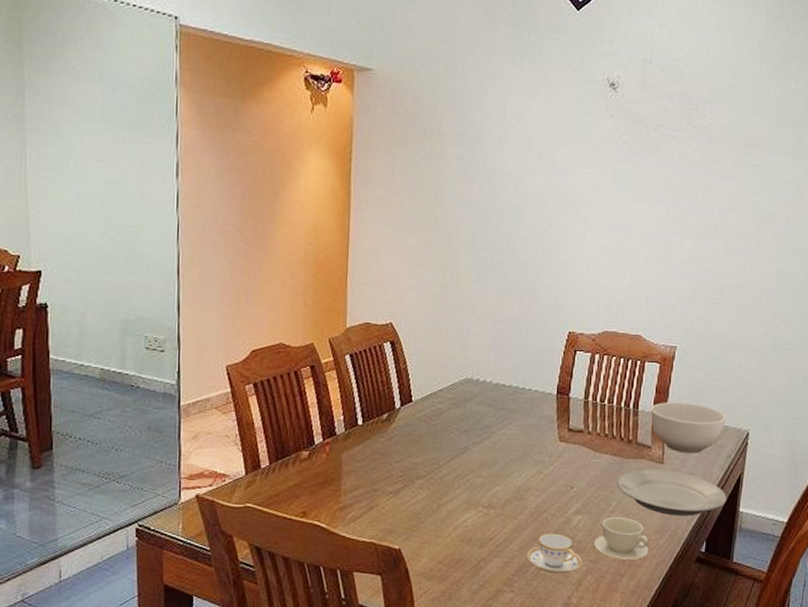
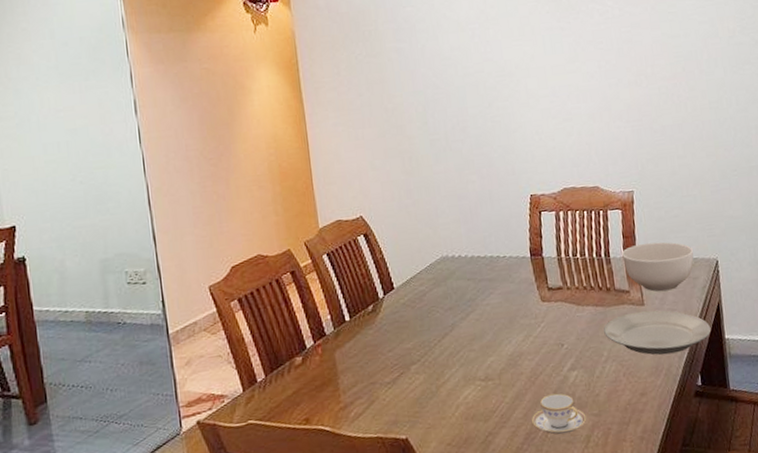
teacup: present [593,516,650,560] -> none [593,364,649,408]

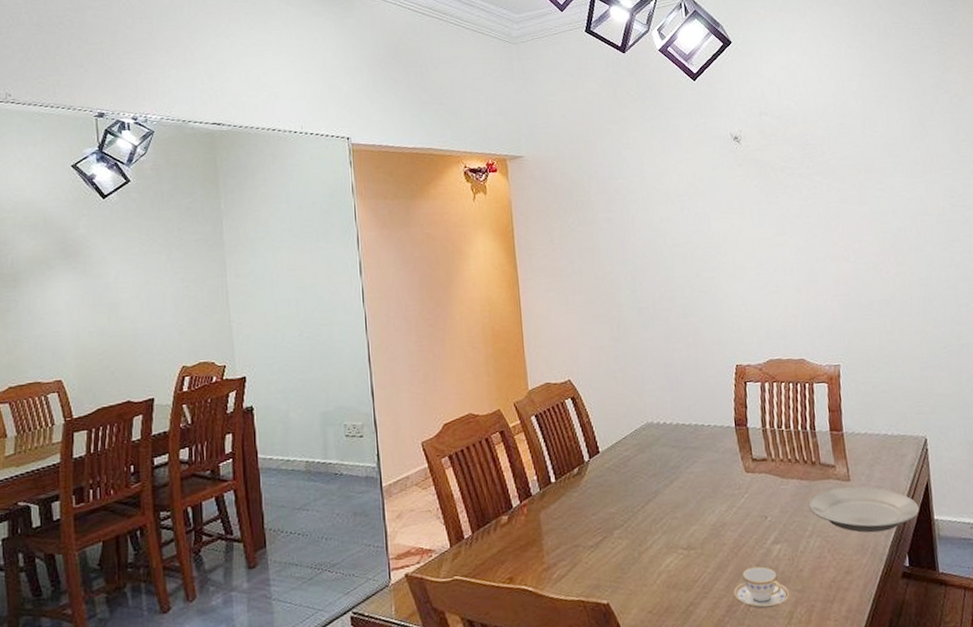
bowl: present [621,242,694,292] -> none [827,417,902,468]

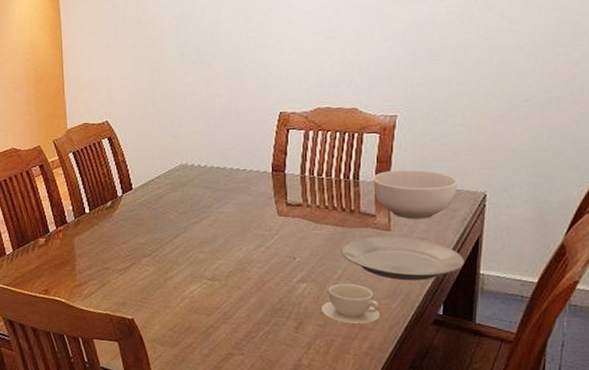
teacup: present [734,566,790,609] -> none [254,301,310,338]
teacup: none [796,540,854,585] -> present [320,283,381,323]
bowl: none [827,417,902,468] -> present [372,170,459,220]

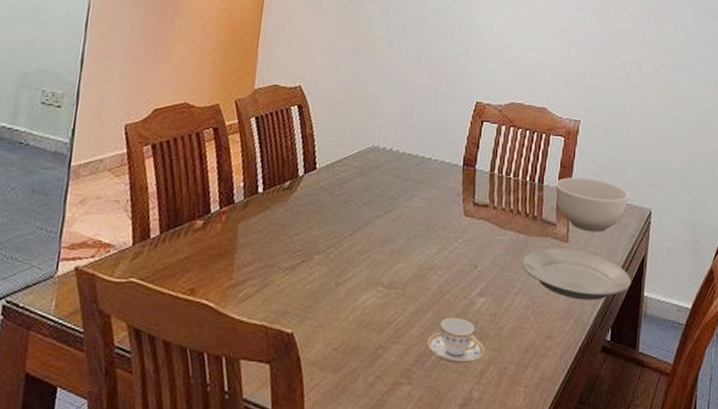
teacup: none [254,301,310,338] -> present [427,317,485,364]
teacup: present [320,283,381,323] -> none [496,299,554,348]

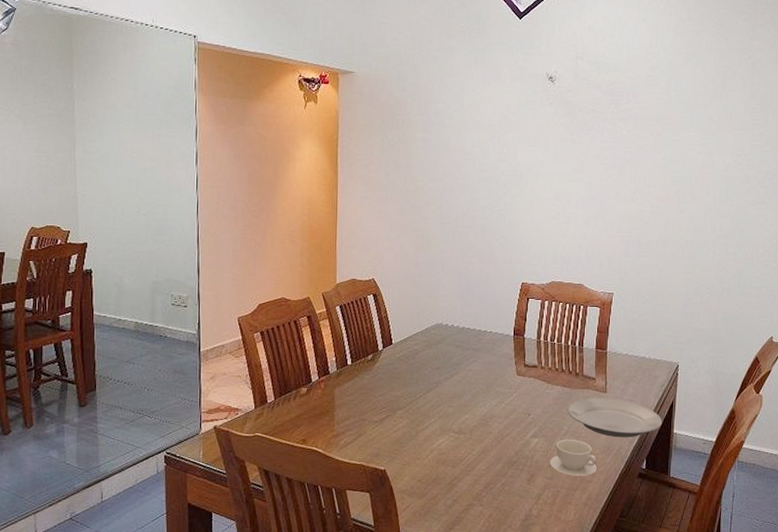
teacup: present [427,317,485,364] -> none [493,454,540,489]
teacup: none [496,299,554,348] -> present [549,439,598,476]
bowl: present [555,177,629,233] -> none [593,340,659,384]

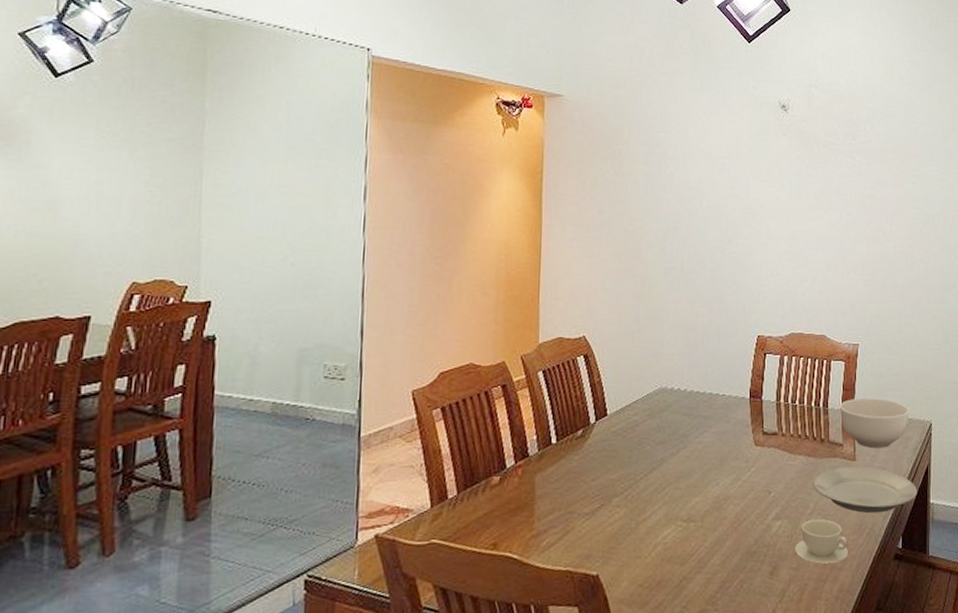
bowl: none [593,340,659,384] -> present [839,398,910,449]

